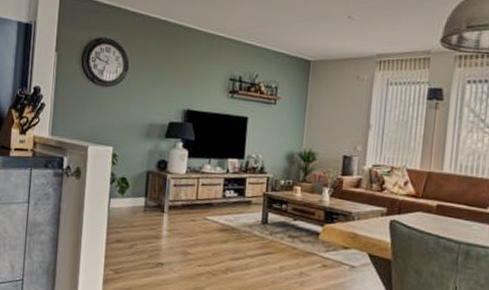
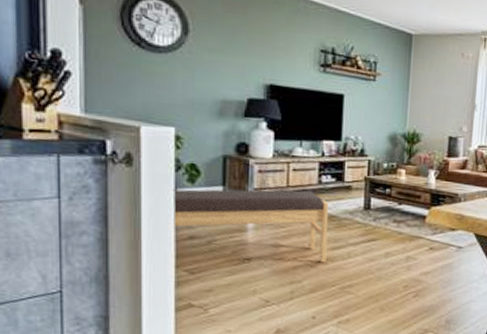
bench: none [107,199,231,272] -> present [172,189,329,263]

